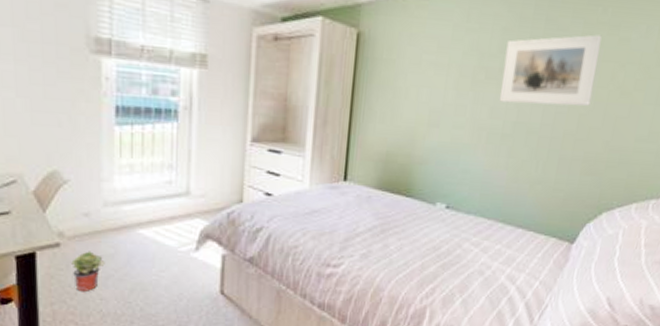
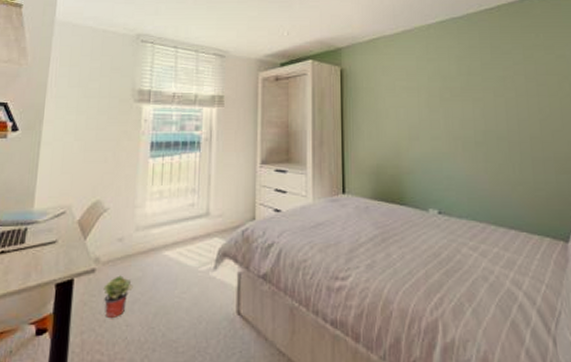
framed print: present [499,34,602,106] -> none [463,55,547,115]

